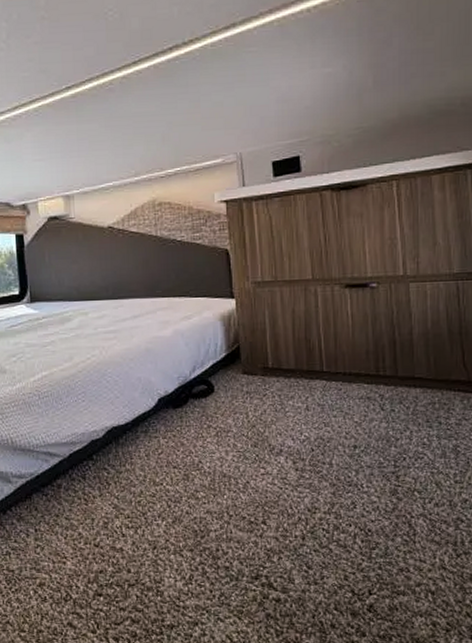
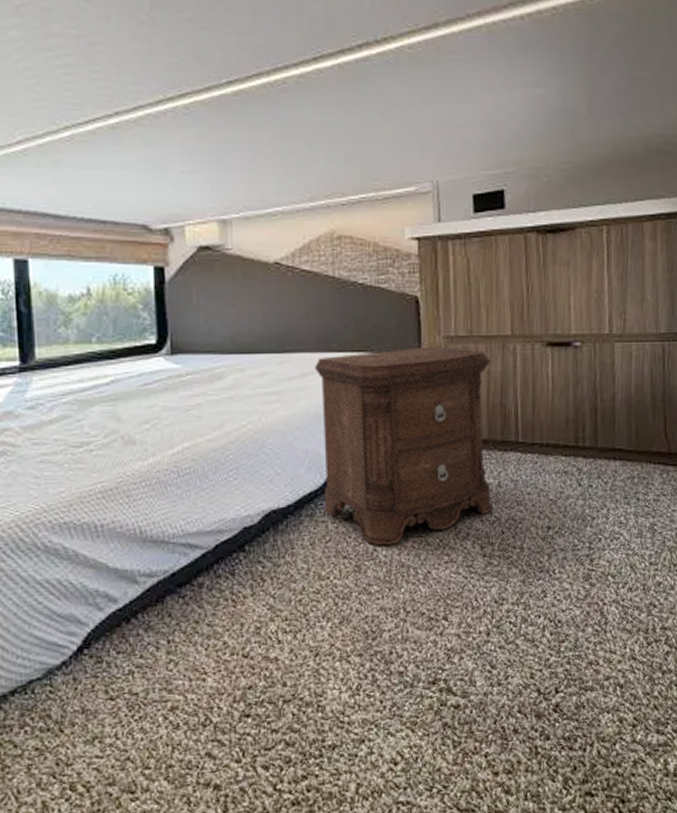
nightstand: none [143,290,302,459] -> present [314,346,493,546]

